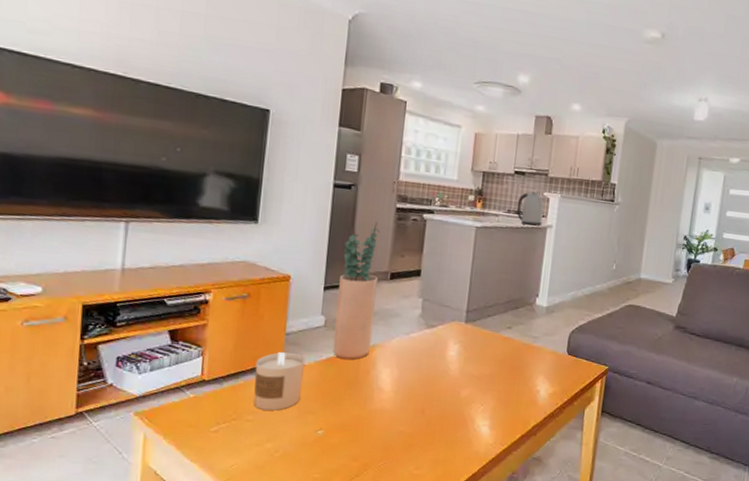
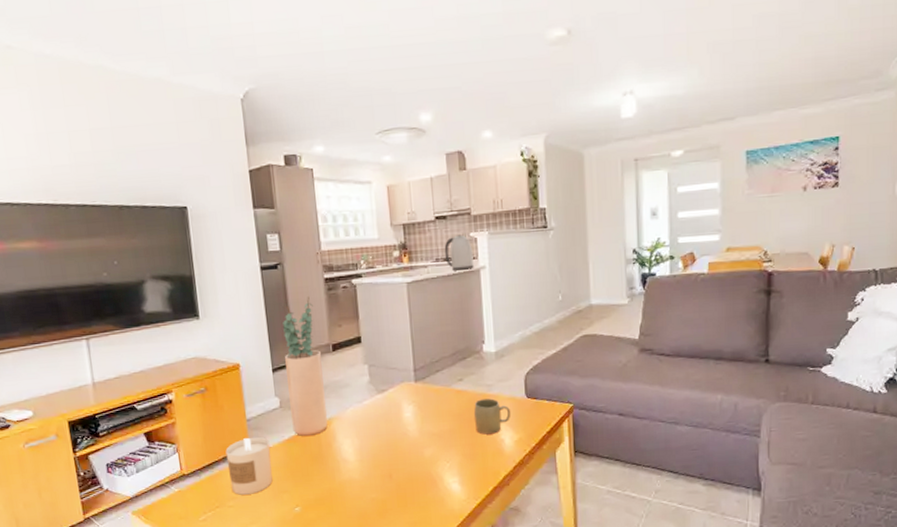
mug: none [515,349,551,384] -> present [473,398,511,435]

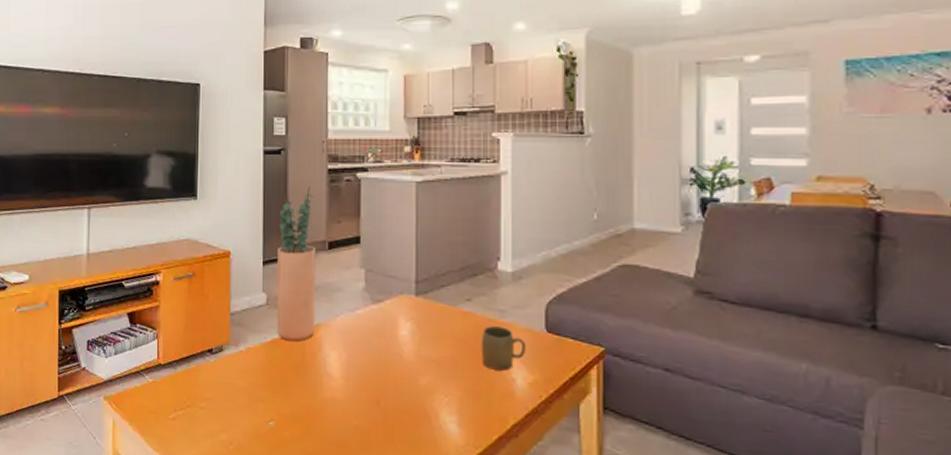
candle: present [225,436,273,495] -> none [204,333,251,398]
kettle: present [444,234,474,271] -> none [461,134,494,174]

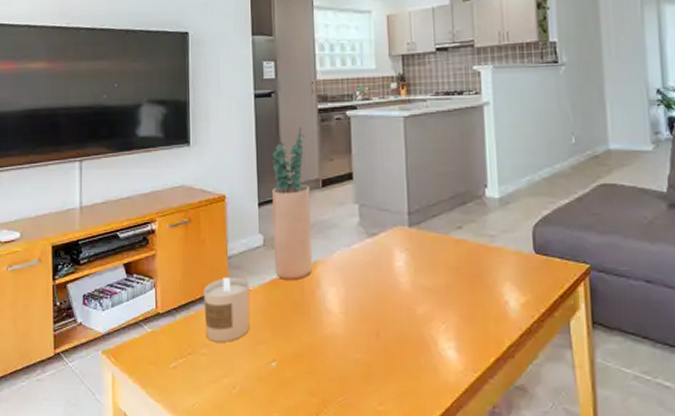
candle: none [204,333,251,398] -> present [203,276,250,342]
mug: present [481,326,527,371] -> none [473,251,517,294]

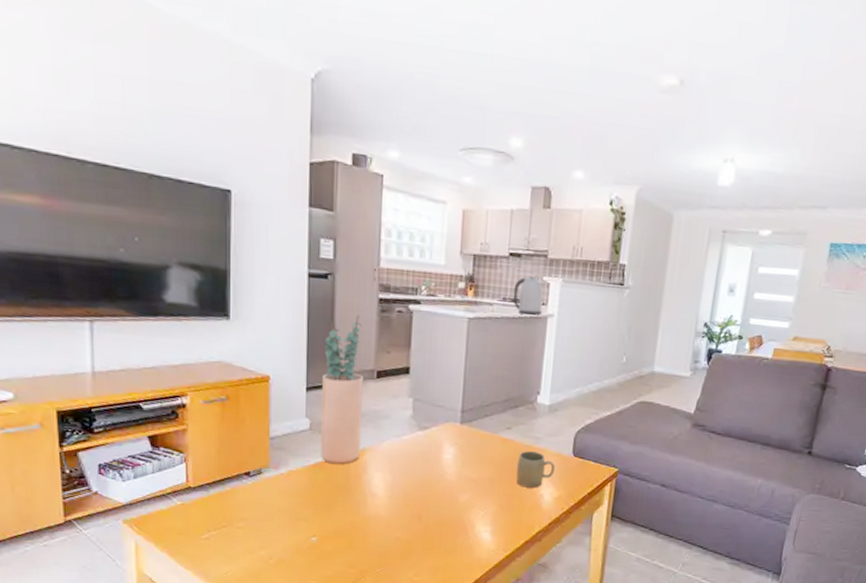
candle: present [203,276,250,342] -> none [241,457,293,518]
kettle: none [444,67,477,106] -> present [512,276,544,316]
mug: none [473,251,517,294] -> present [516,451,556,488]

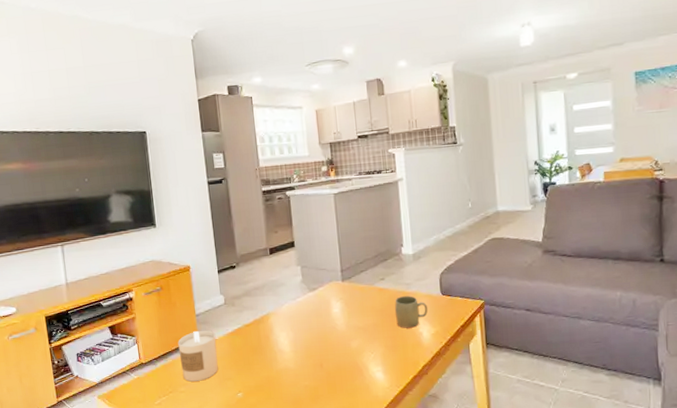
candle: none [241,457,293,518] -> present [178,330,218,382]
vase: present [321,315,364,464] -> none [227,207,266,329]
kettle: present [512,276,544,316] -> none [366,151,393,183]

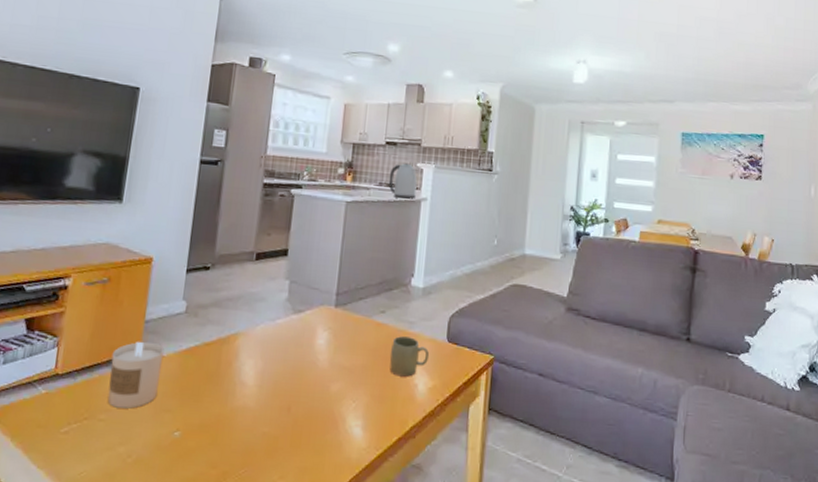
kettle: none [366,151,393,183] -> present [388,163,417,199]

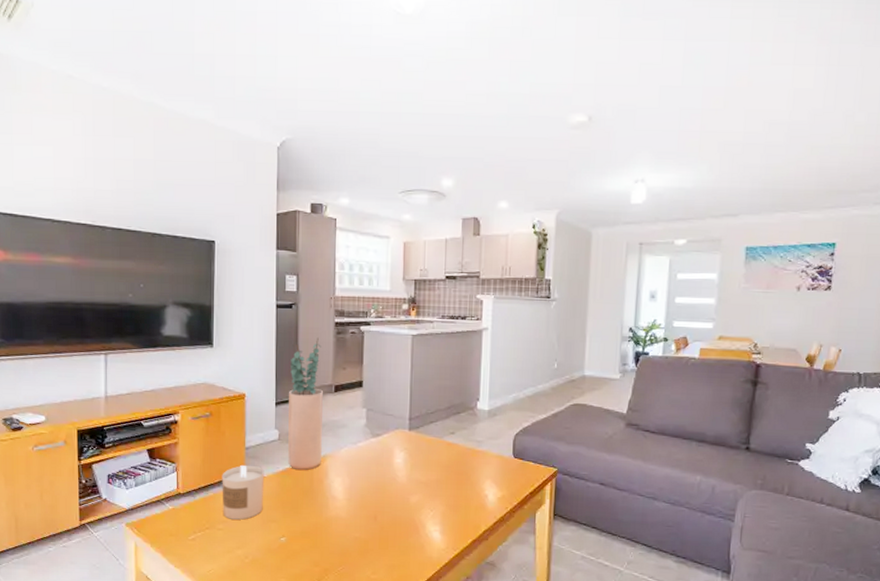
vase: none [193,198,246,350] -> present [288,337,324,470]
kettle: present [388,163,417,199] -> none [450,295,478,329]
mug: present [389,336,430,377] -> none [461,454,498,489]

